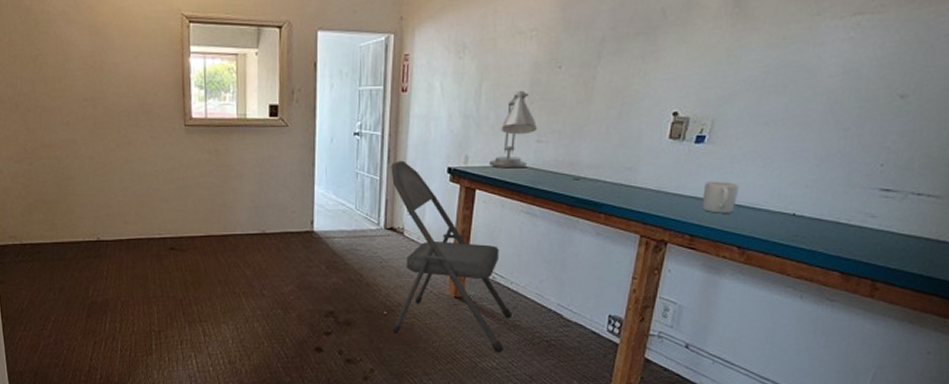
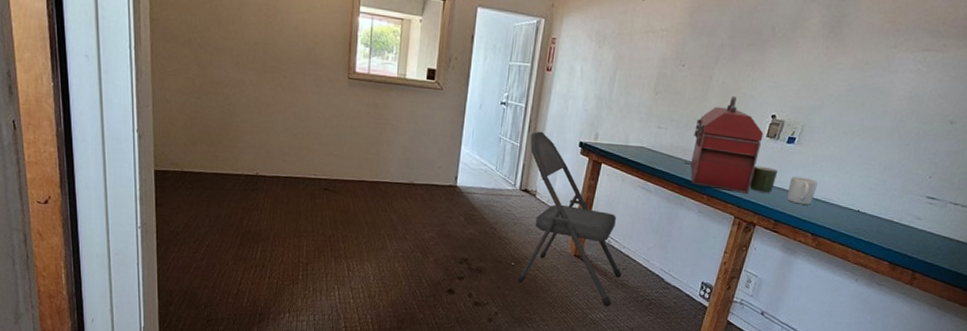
desk lamp: present [489,90,538,169] -> none [615,81,660,149]
toolbox: none [580,95,665,207] -> present [690,95,764,194]
mug: none [655,173,688,205] -> present [749,166,779,194]

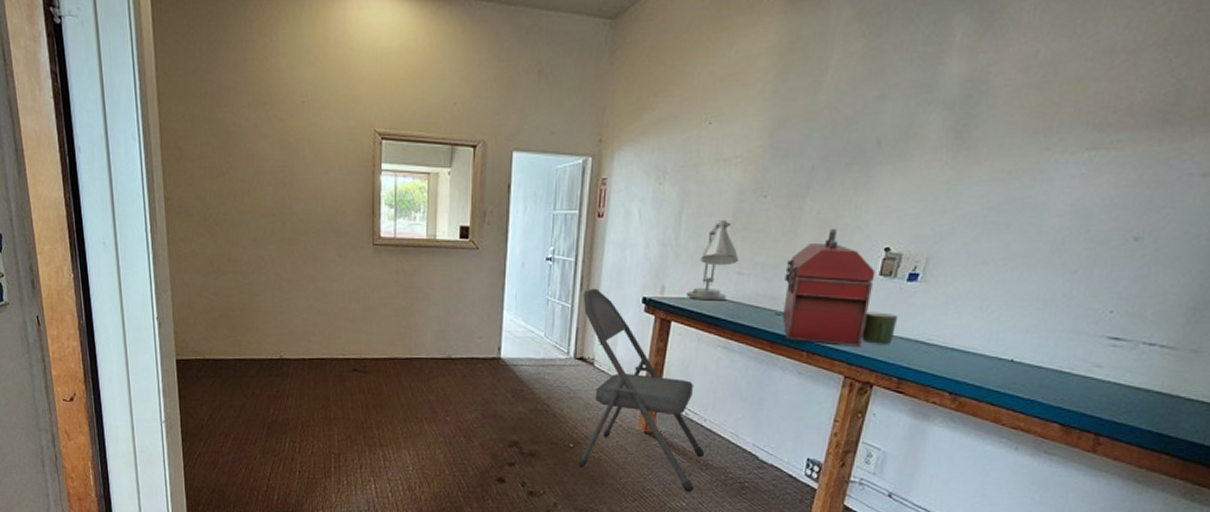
desk lamp: none [615,81,660,149] -> present [687,219,740,301]
mug: present [786,176,819,205] -> none [911,322,955,357]

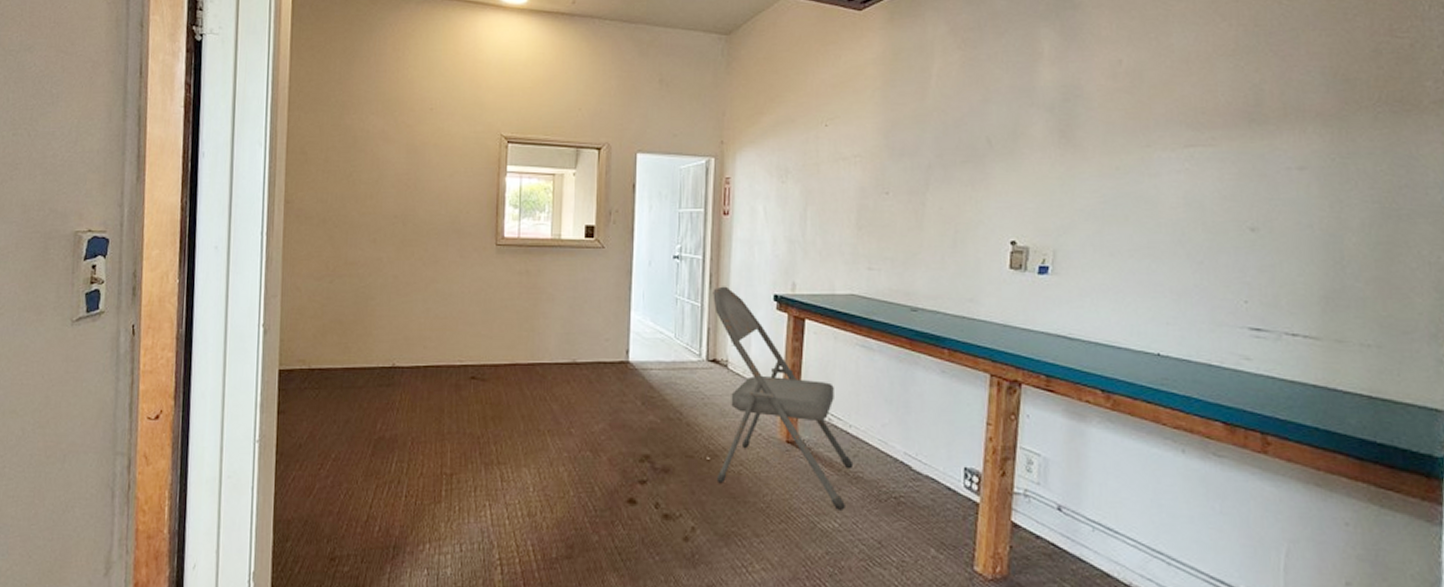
desk lamp: present [687,219,740,301] -> none [819,215,868,297]
toolbox: present [782,228,876,347] -> none [915,222,1006,343]
mug: present [861,312,899,346] -> none [1001,306,1036,341]

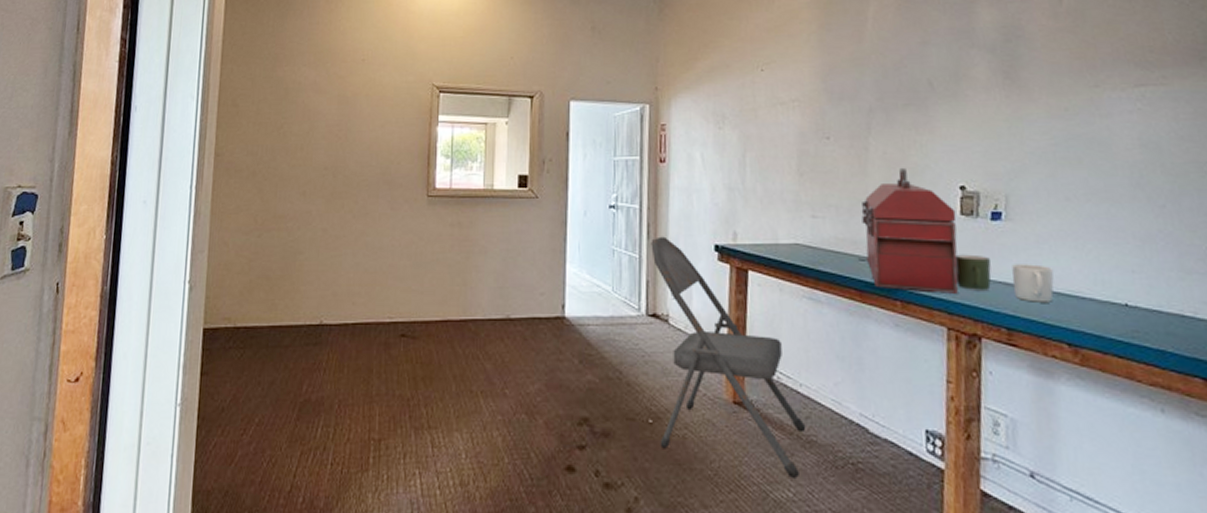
toolbox: none [915,222,1006,343] -> present [861,167,959,294]
mug: none [1001,306,1036,341] -> present [955,254,992,292]
mug: none [1054,316,1094,352] -> present [1012,264,1055,302]

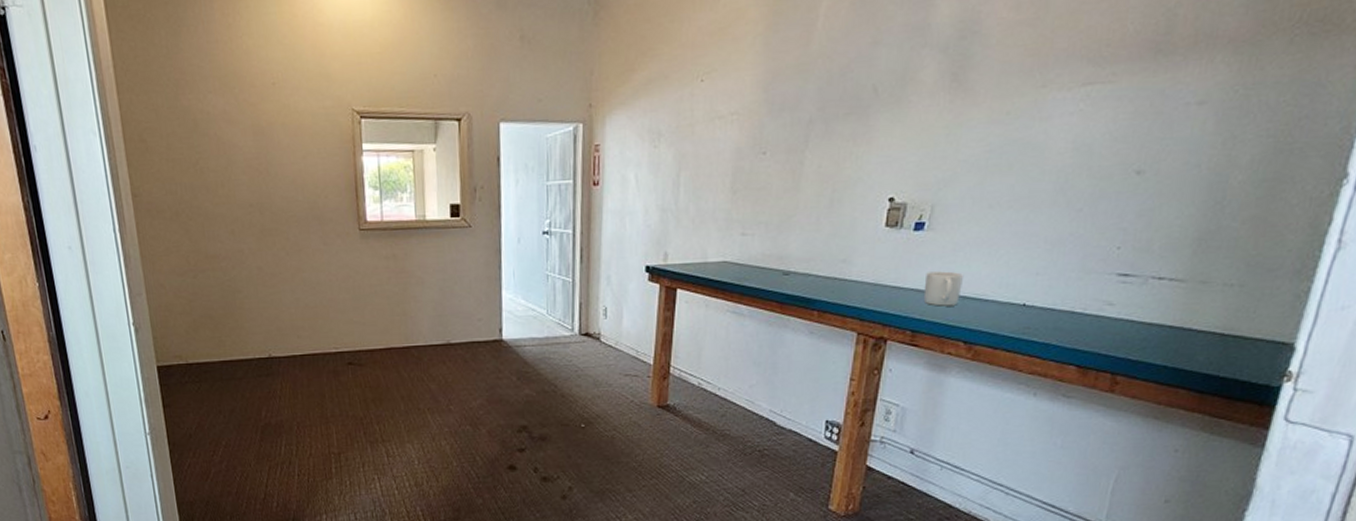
folding chair: present [651,236,806,478] -> none [584,260,721,465]
toolbox: present [861,167,959,294] -> none [790,181,881,302]
mug: present [955,254,992,292] -> none [872,264,908,299]

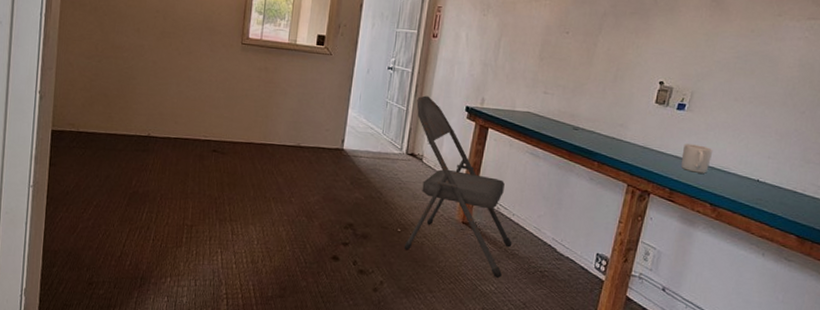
folding chair: none [584,260,721,465] -> present [404,95,512,278]

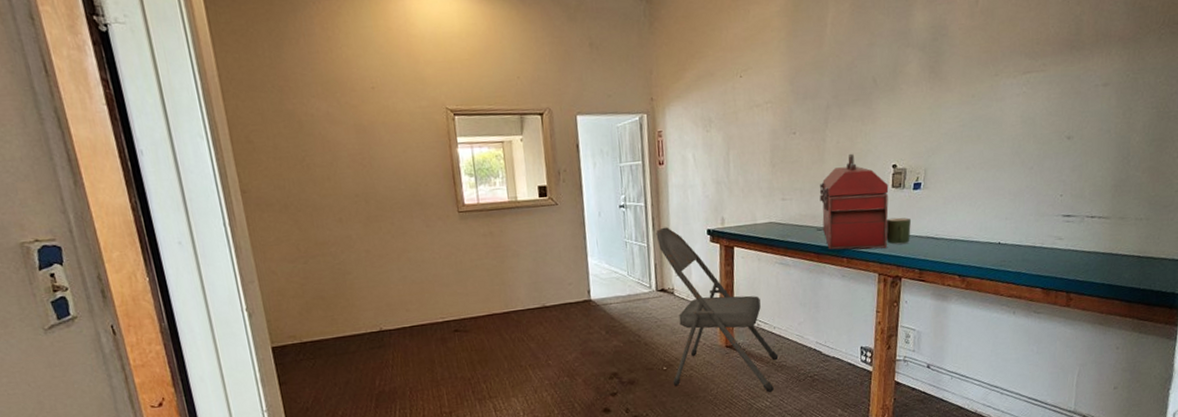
toolbox: none [579,62,652,161] -> present [819,153,889,250]
mug: none [641,132,670,162] -> present [886,217,912,245]
mug: present [680,143,714,174] -> none [925,220,954,249]

